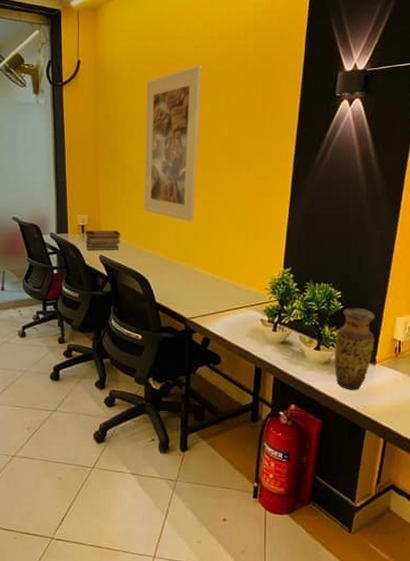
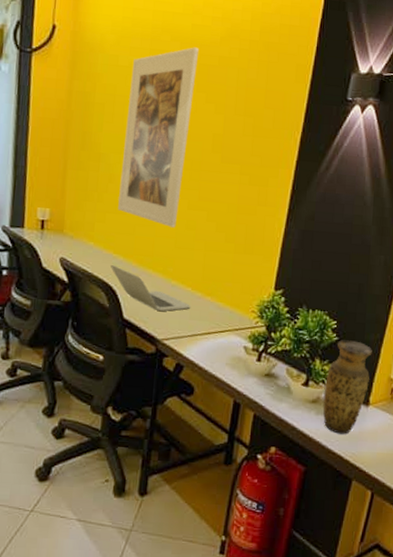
book stack: present [86,230,121,250] -> none [44,226,88,253]
laptop: none [142,257,211,294] -> present [111,264,190,311]

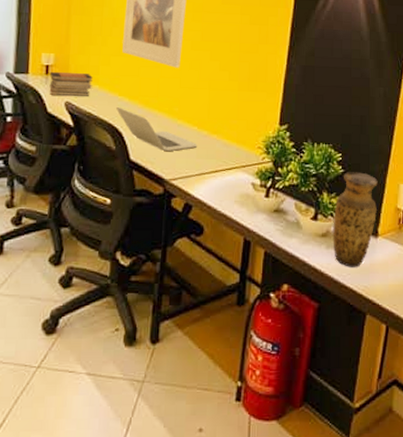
book stack: none [44,226,88,253] -> present [49,71,93,96]

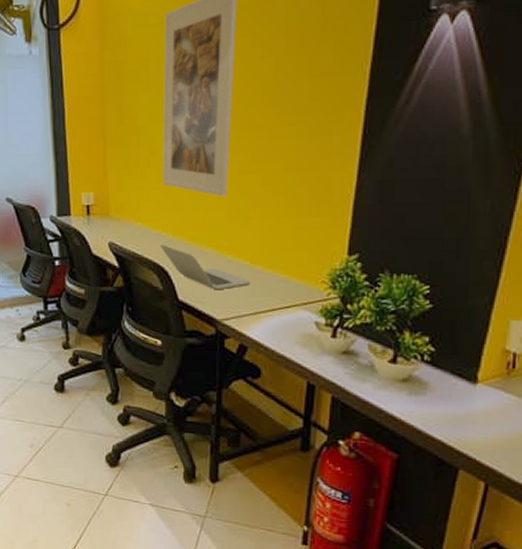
book stack: present [49,71,93,96] -> none [91,211,134,236]
vase: present [333,172,378,267] -> none [416,307,479,417]

